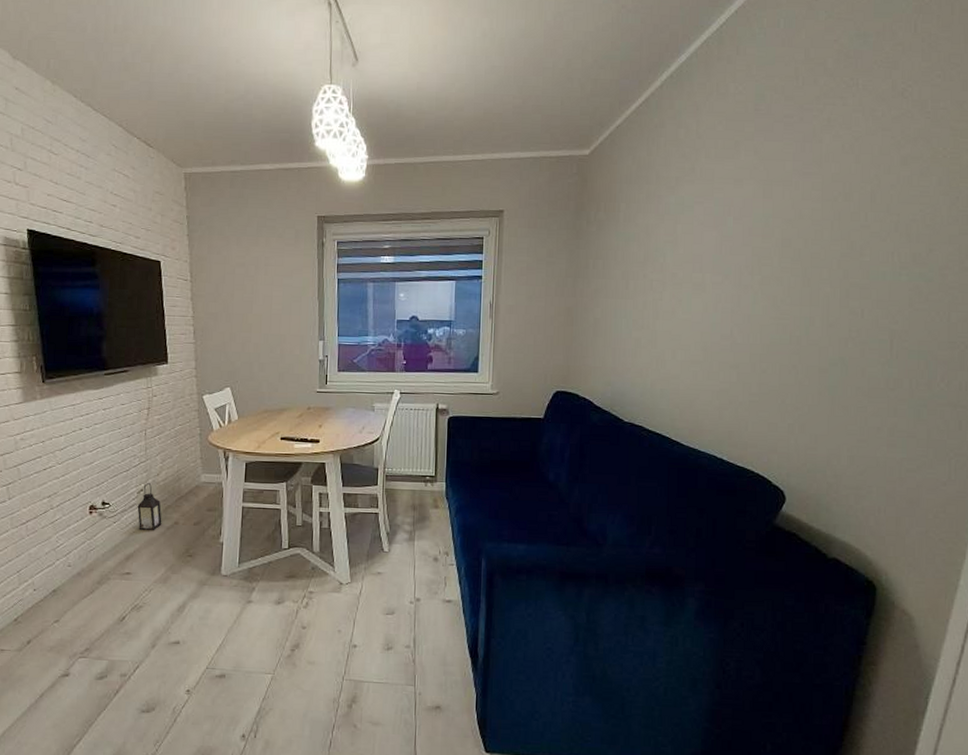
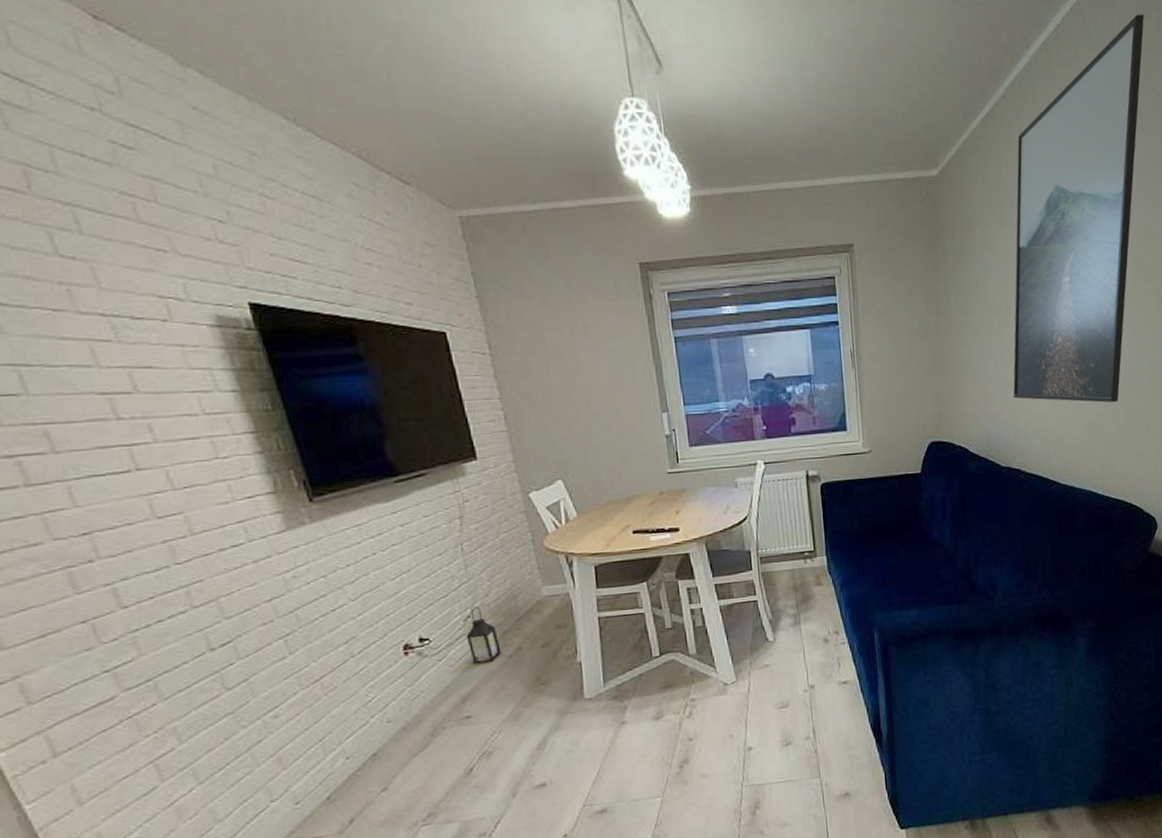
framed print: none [642,15,812,374] -> present [1013,14,1145,403]

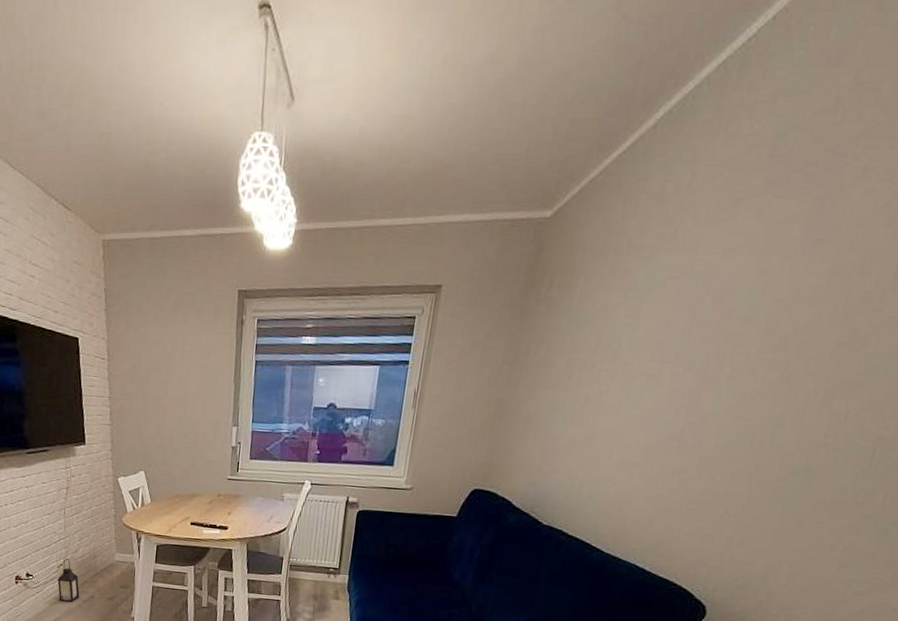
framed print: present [1013,14,1145,403] -> none [574,19,879,480]

